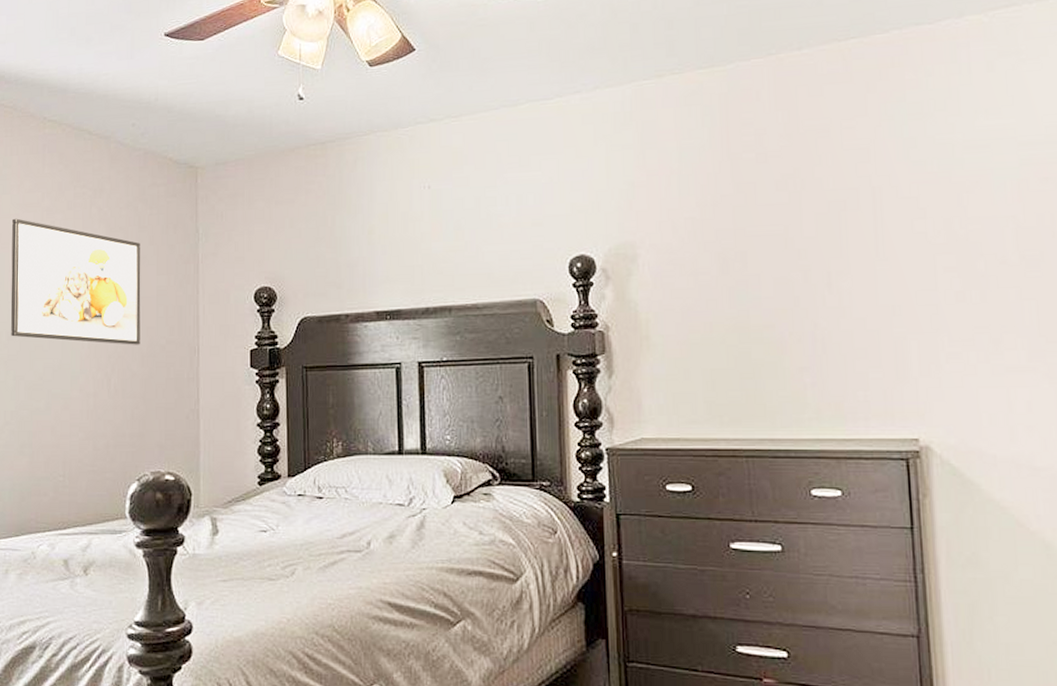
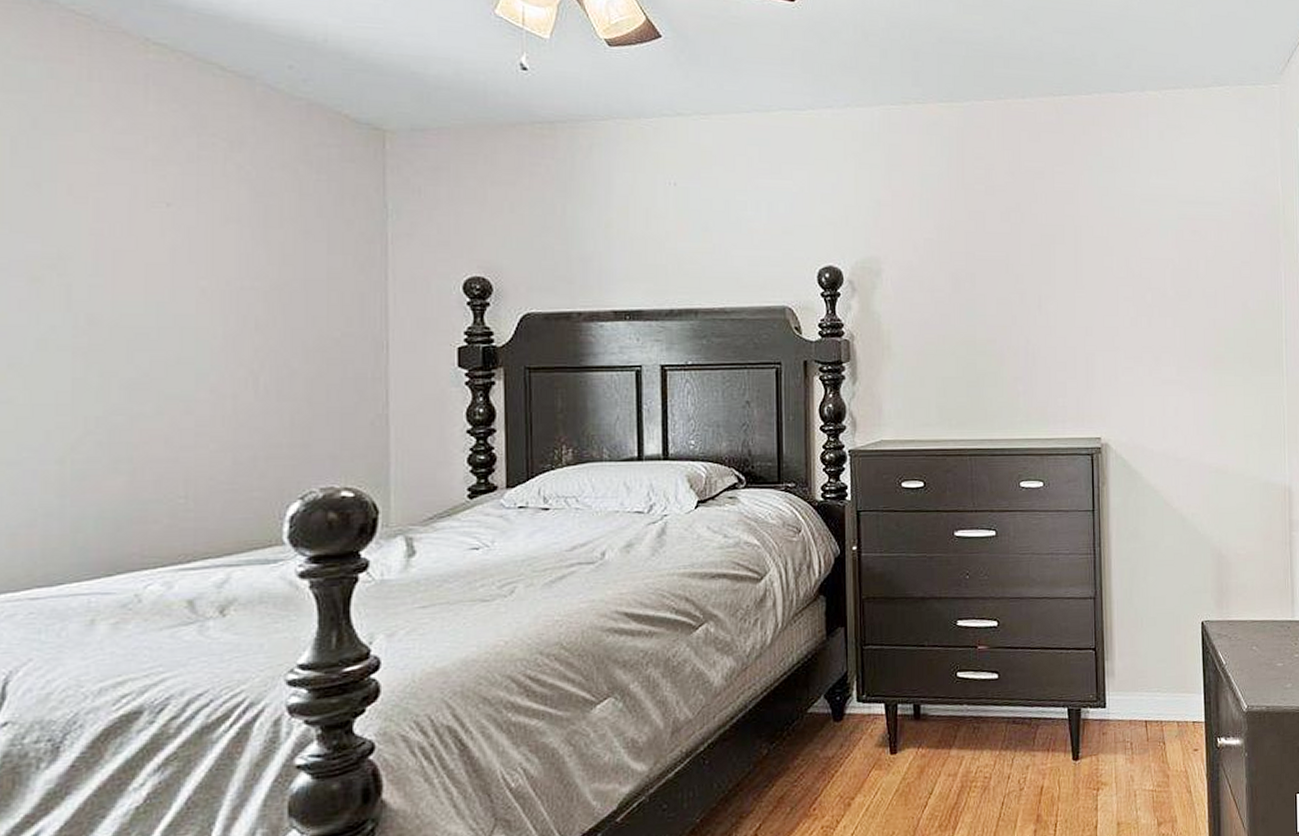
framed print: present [10,218,141,345] -> none [92,165,304,337]

